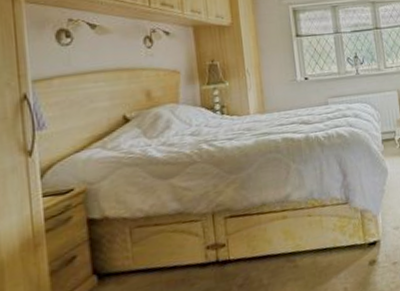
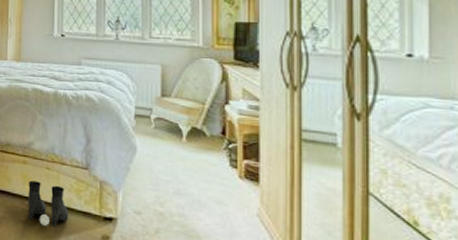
boots: none [291,228,337,276] -> present [28,180,69,228]

